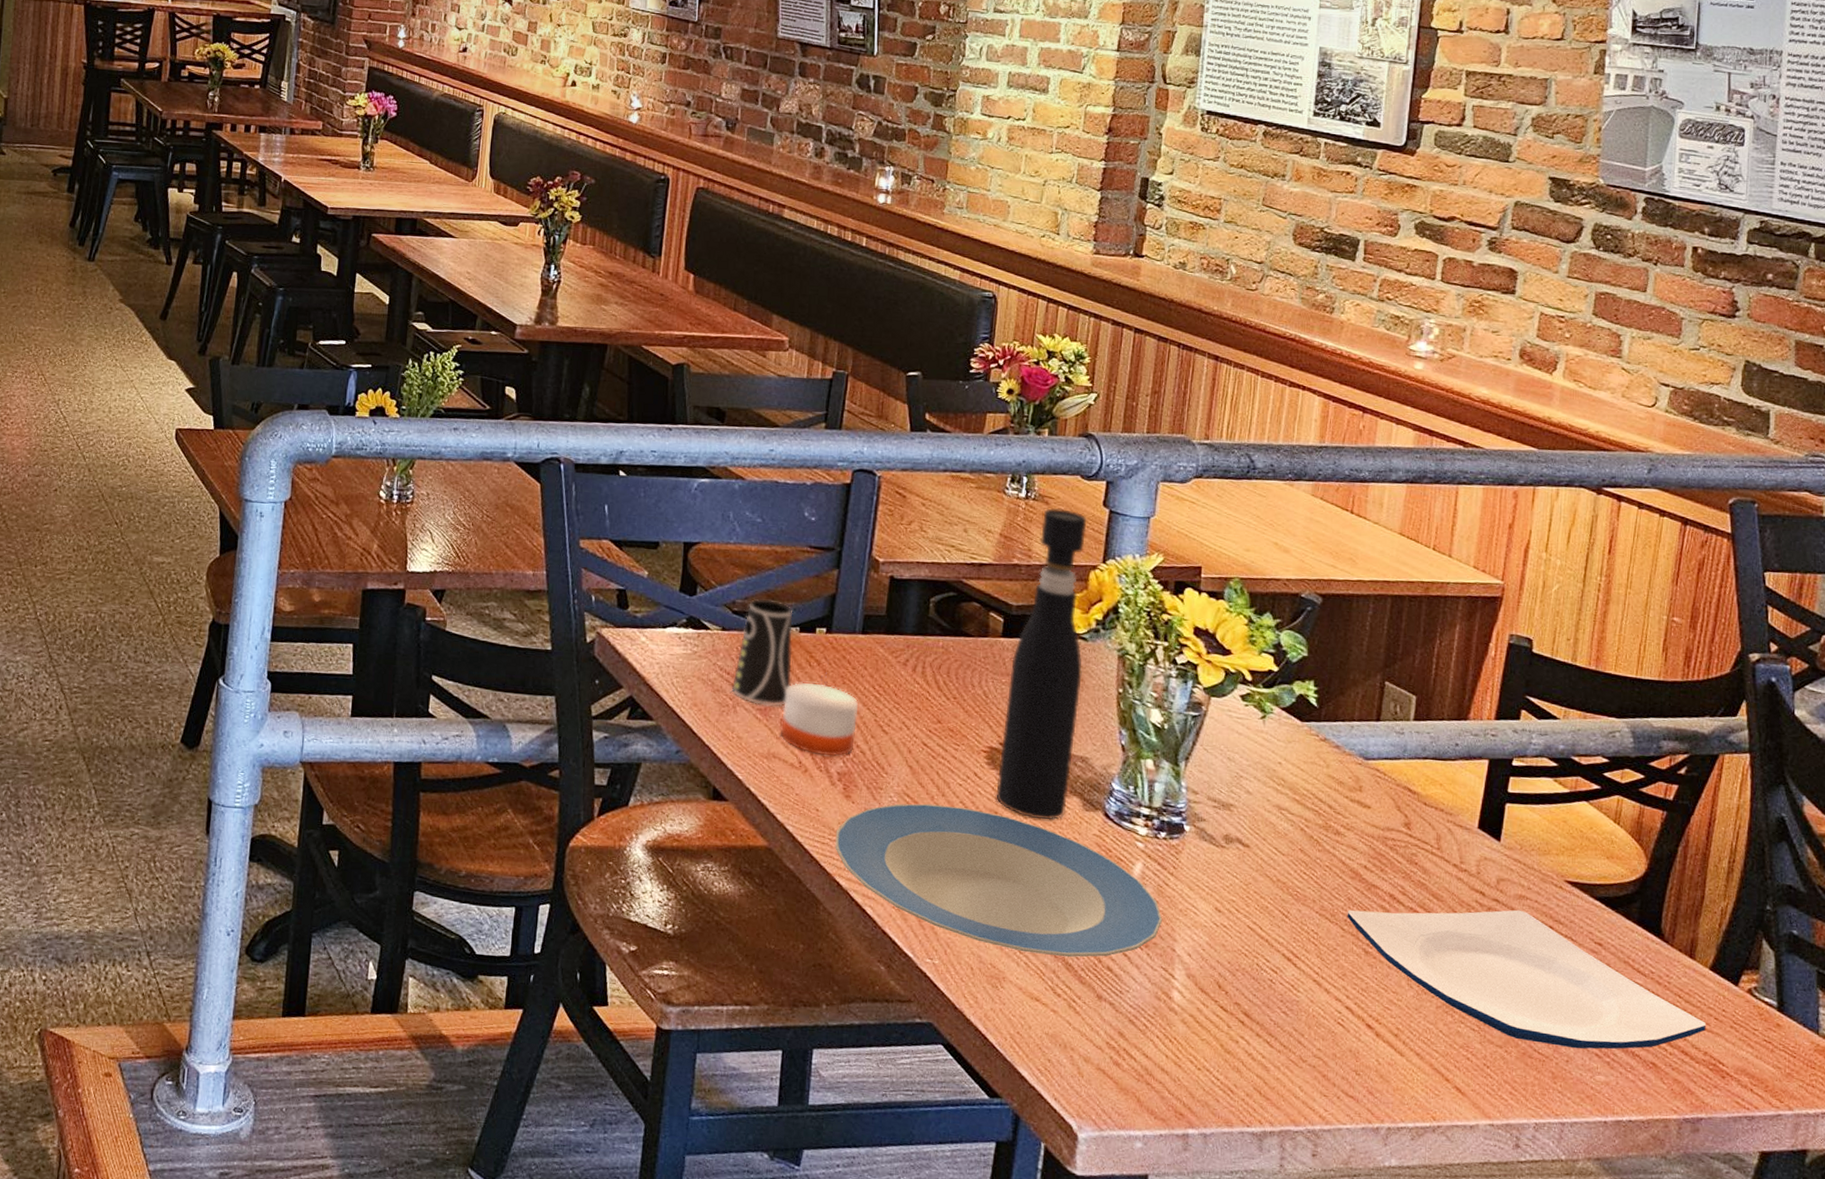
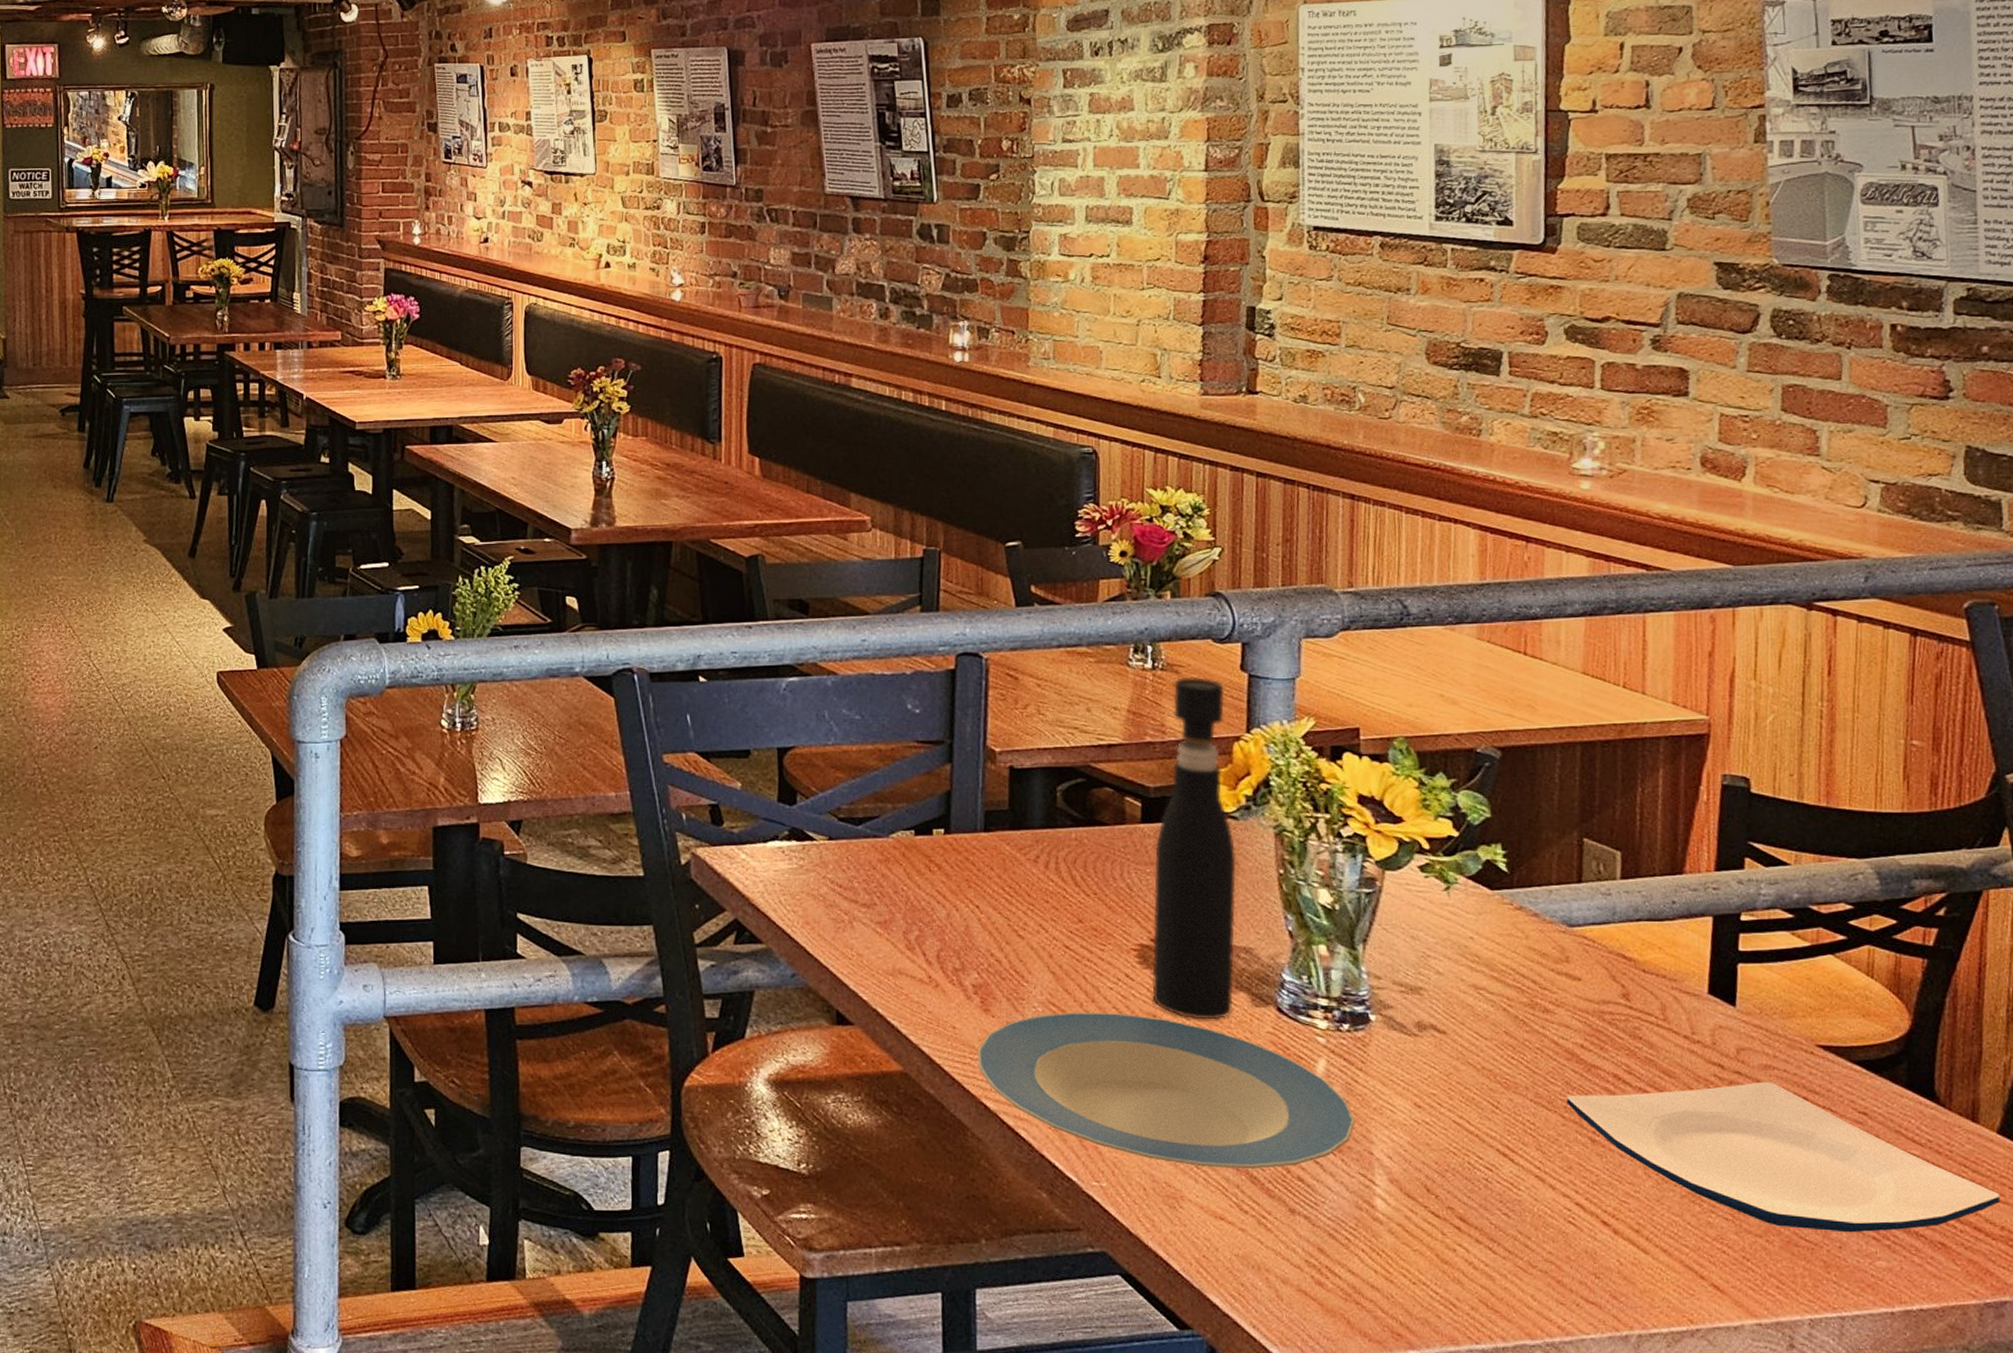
cup: present [731,598,793,707] -> none [845,802,912,918]
candle: present [781,682,859,757] -> none [905,888,989,968]

